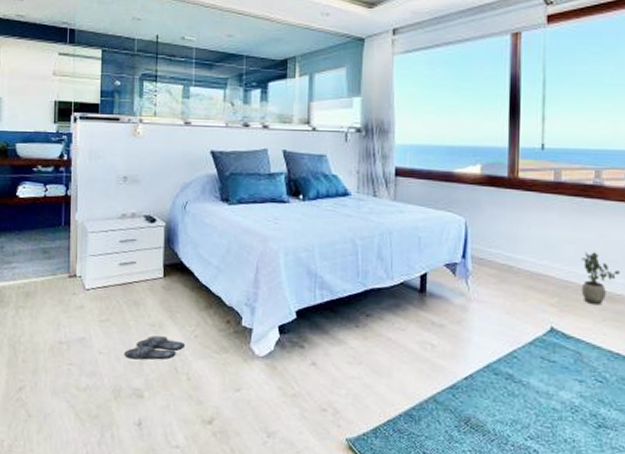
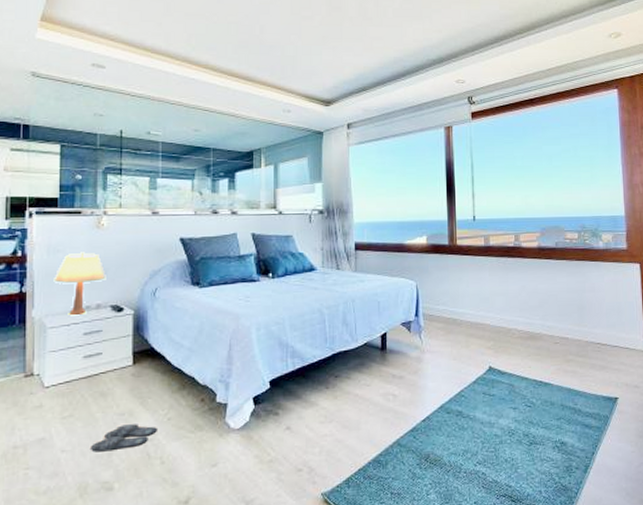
table lamp: none [95,161,140,222] -> present [55,253,105,315]
potted plant: present [580,252,620,304] -> none [508,301,538,343]

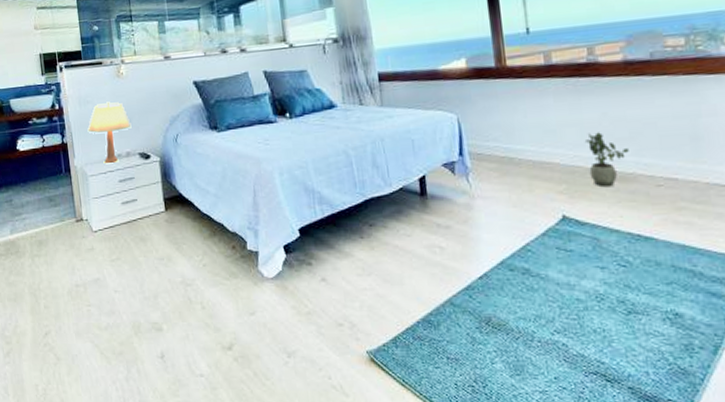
slippers: present [91,424,157,452] -> none [138,269,195,294]
potted plant: none [508,301,538,343] -> present [584,132,629,186]

